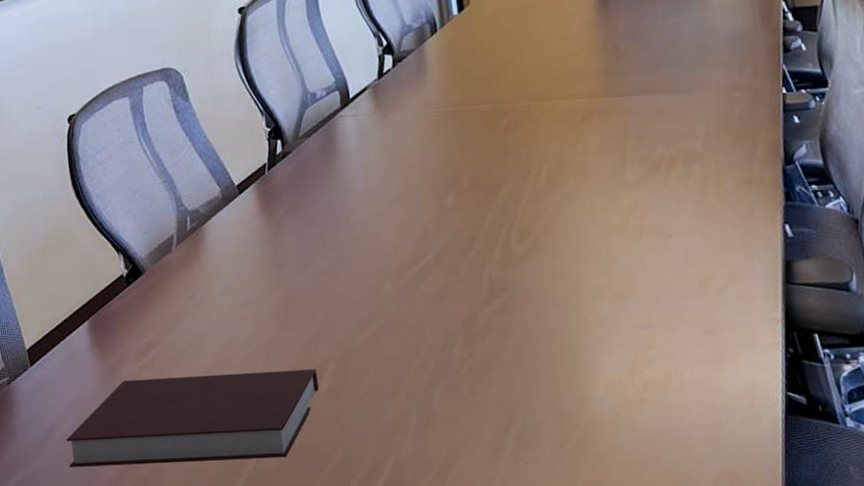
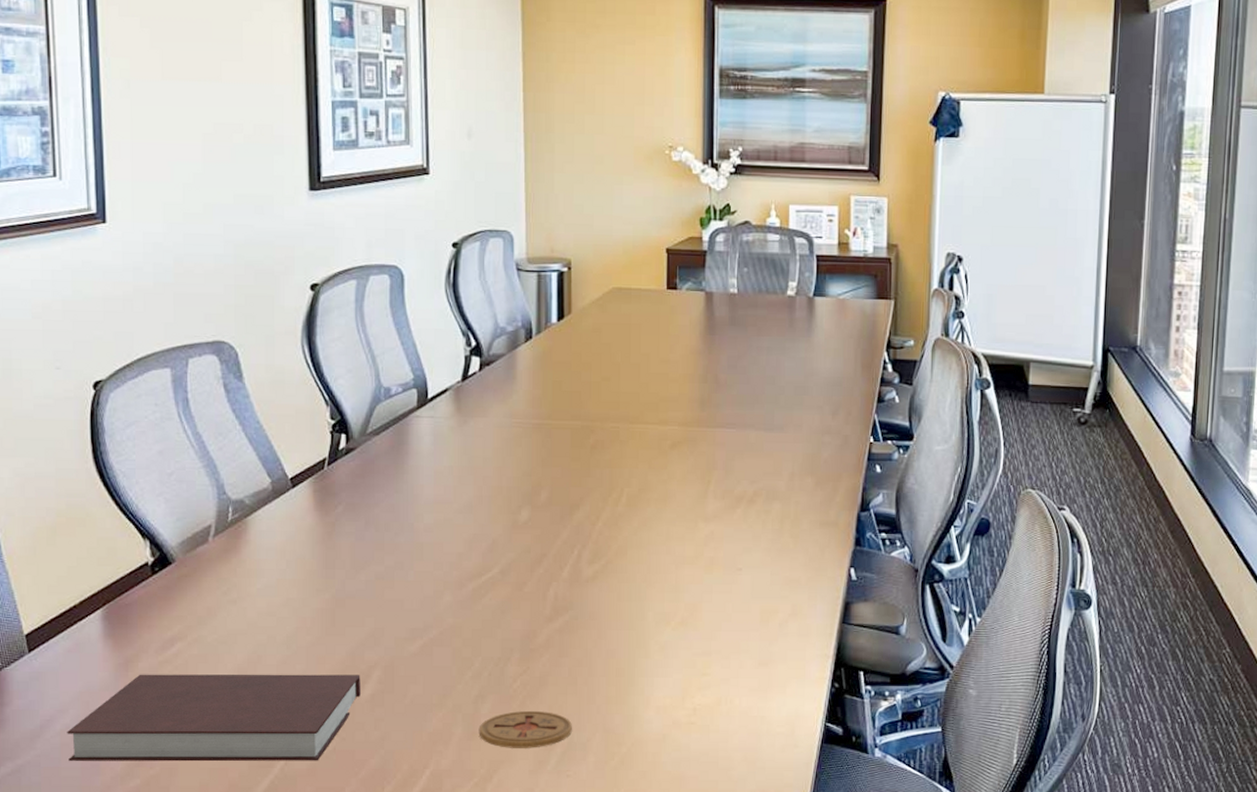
coaster: none [432,395,524,436] -> present [478,710,572,748]

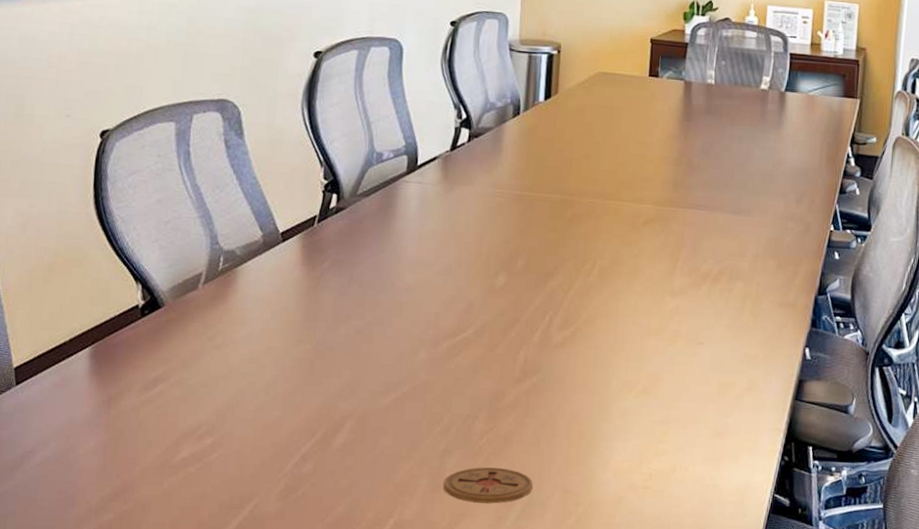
notebook: present [67,674,361,762] -> none [46,412,334,505]

